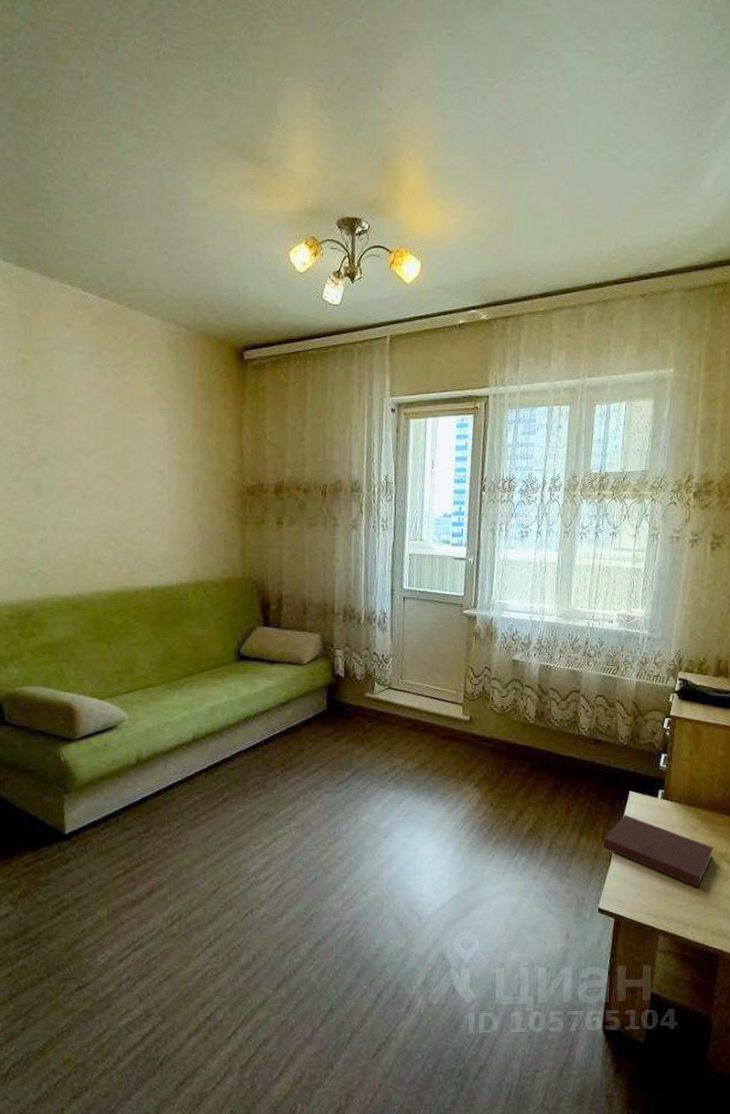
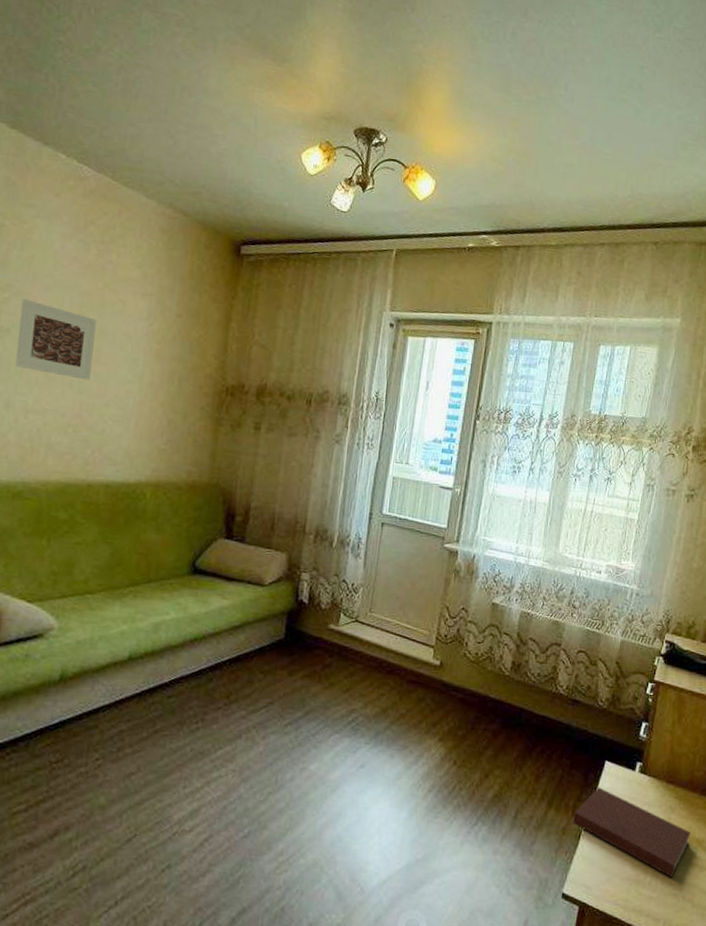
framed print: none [53,428,124,496] -> present [15,299,97,380]

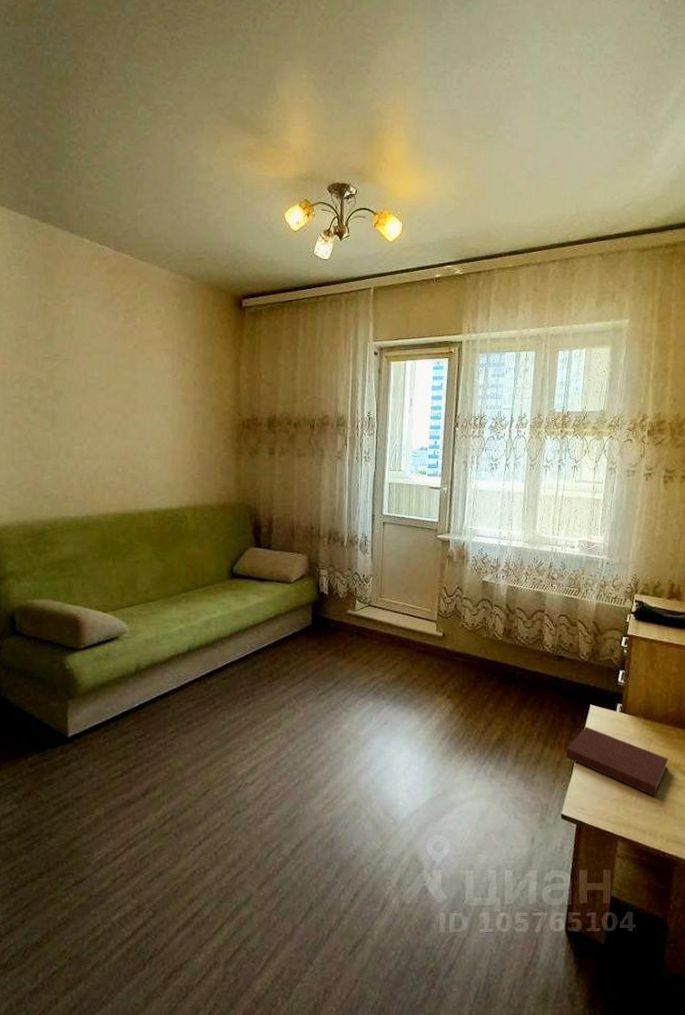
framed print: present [15,299,97,380] -> none [69,365,132,427]

